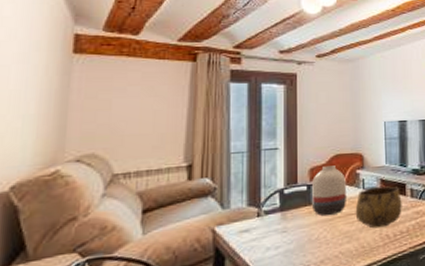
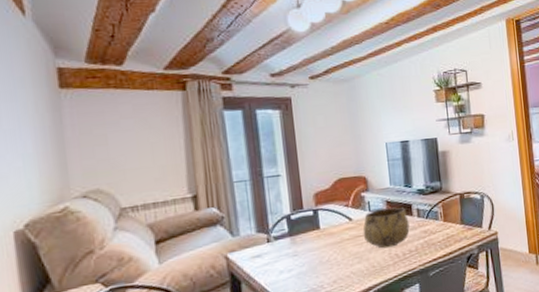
vase: present [312,165,346,216] -> none [318,189,354,239]

